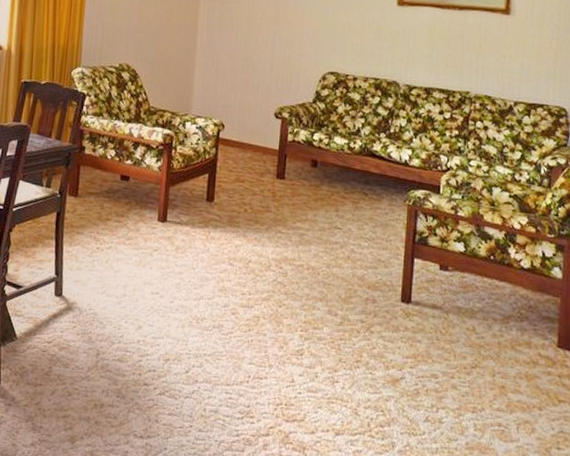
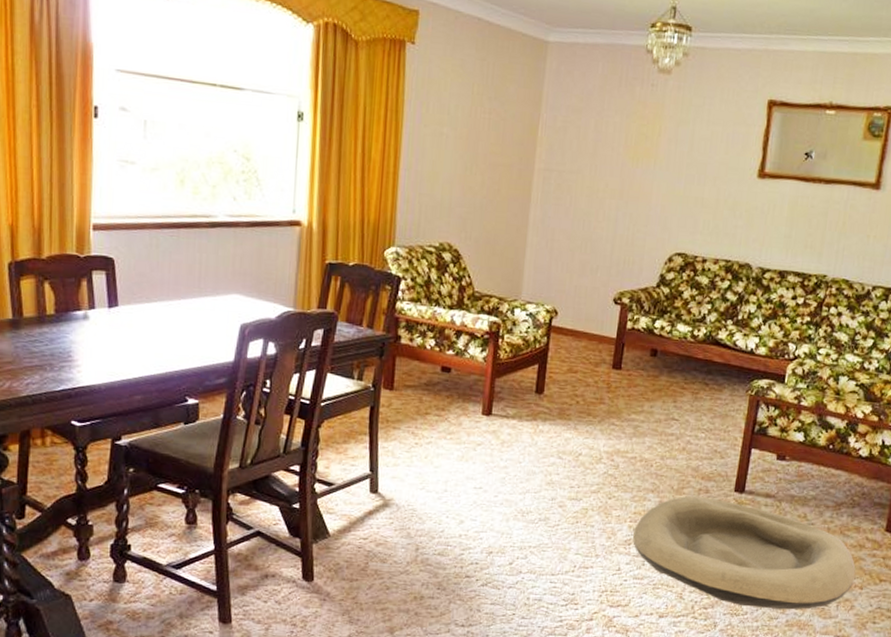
dog bed: none [305,305,532,431] -> present [633,495,856,610]

